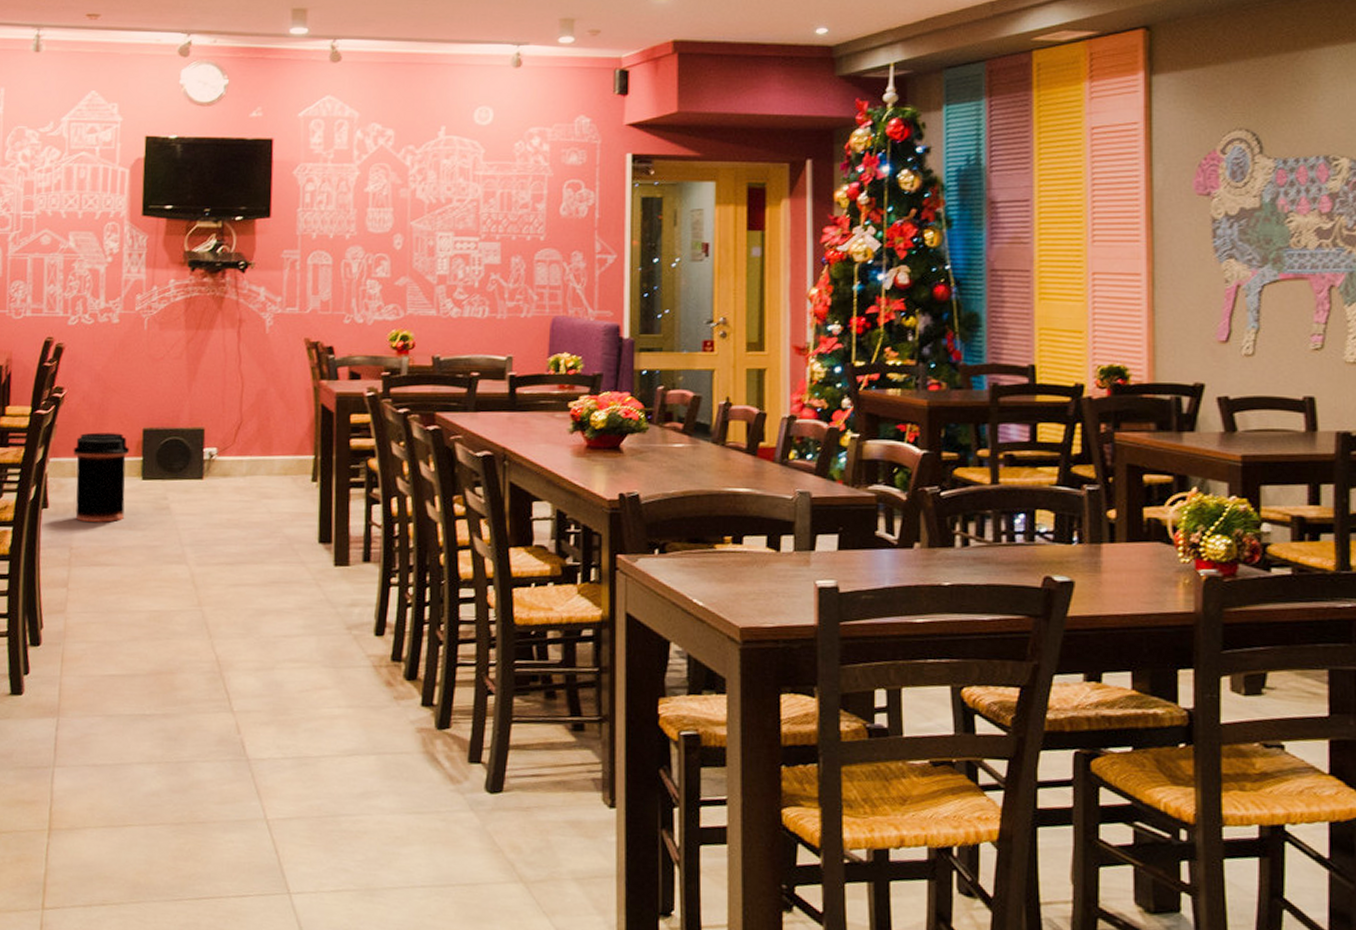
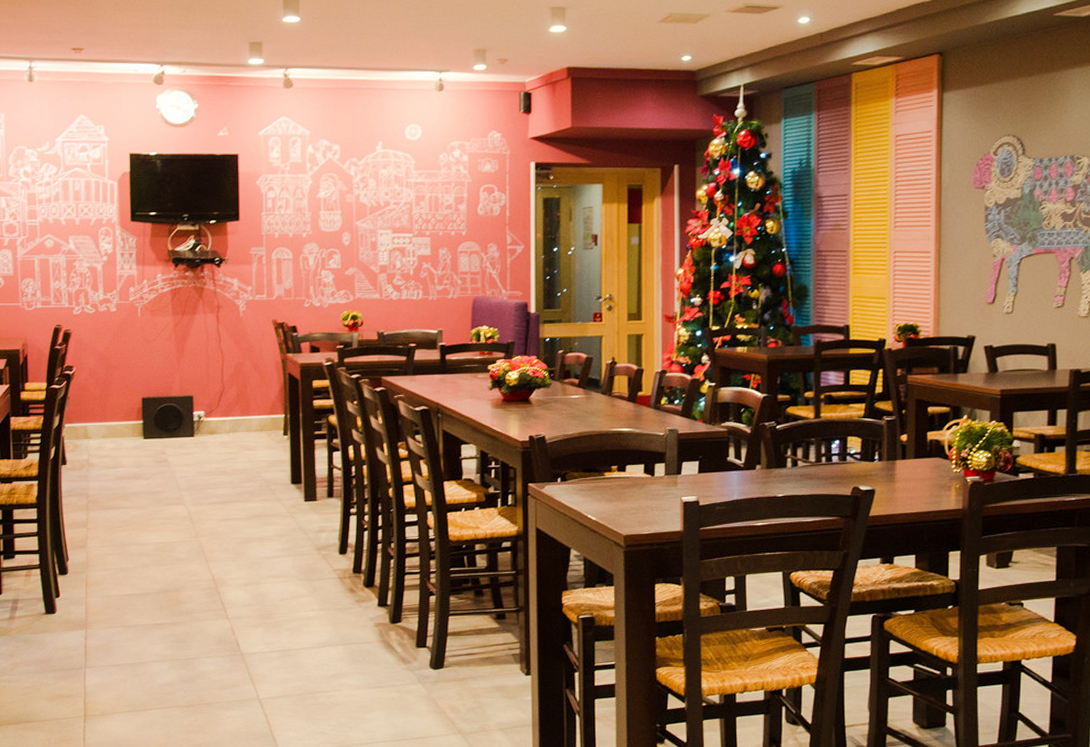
trash can: present [73,432,130,522] -> none [84,402,132,474]

